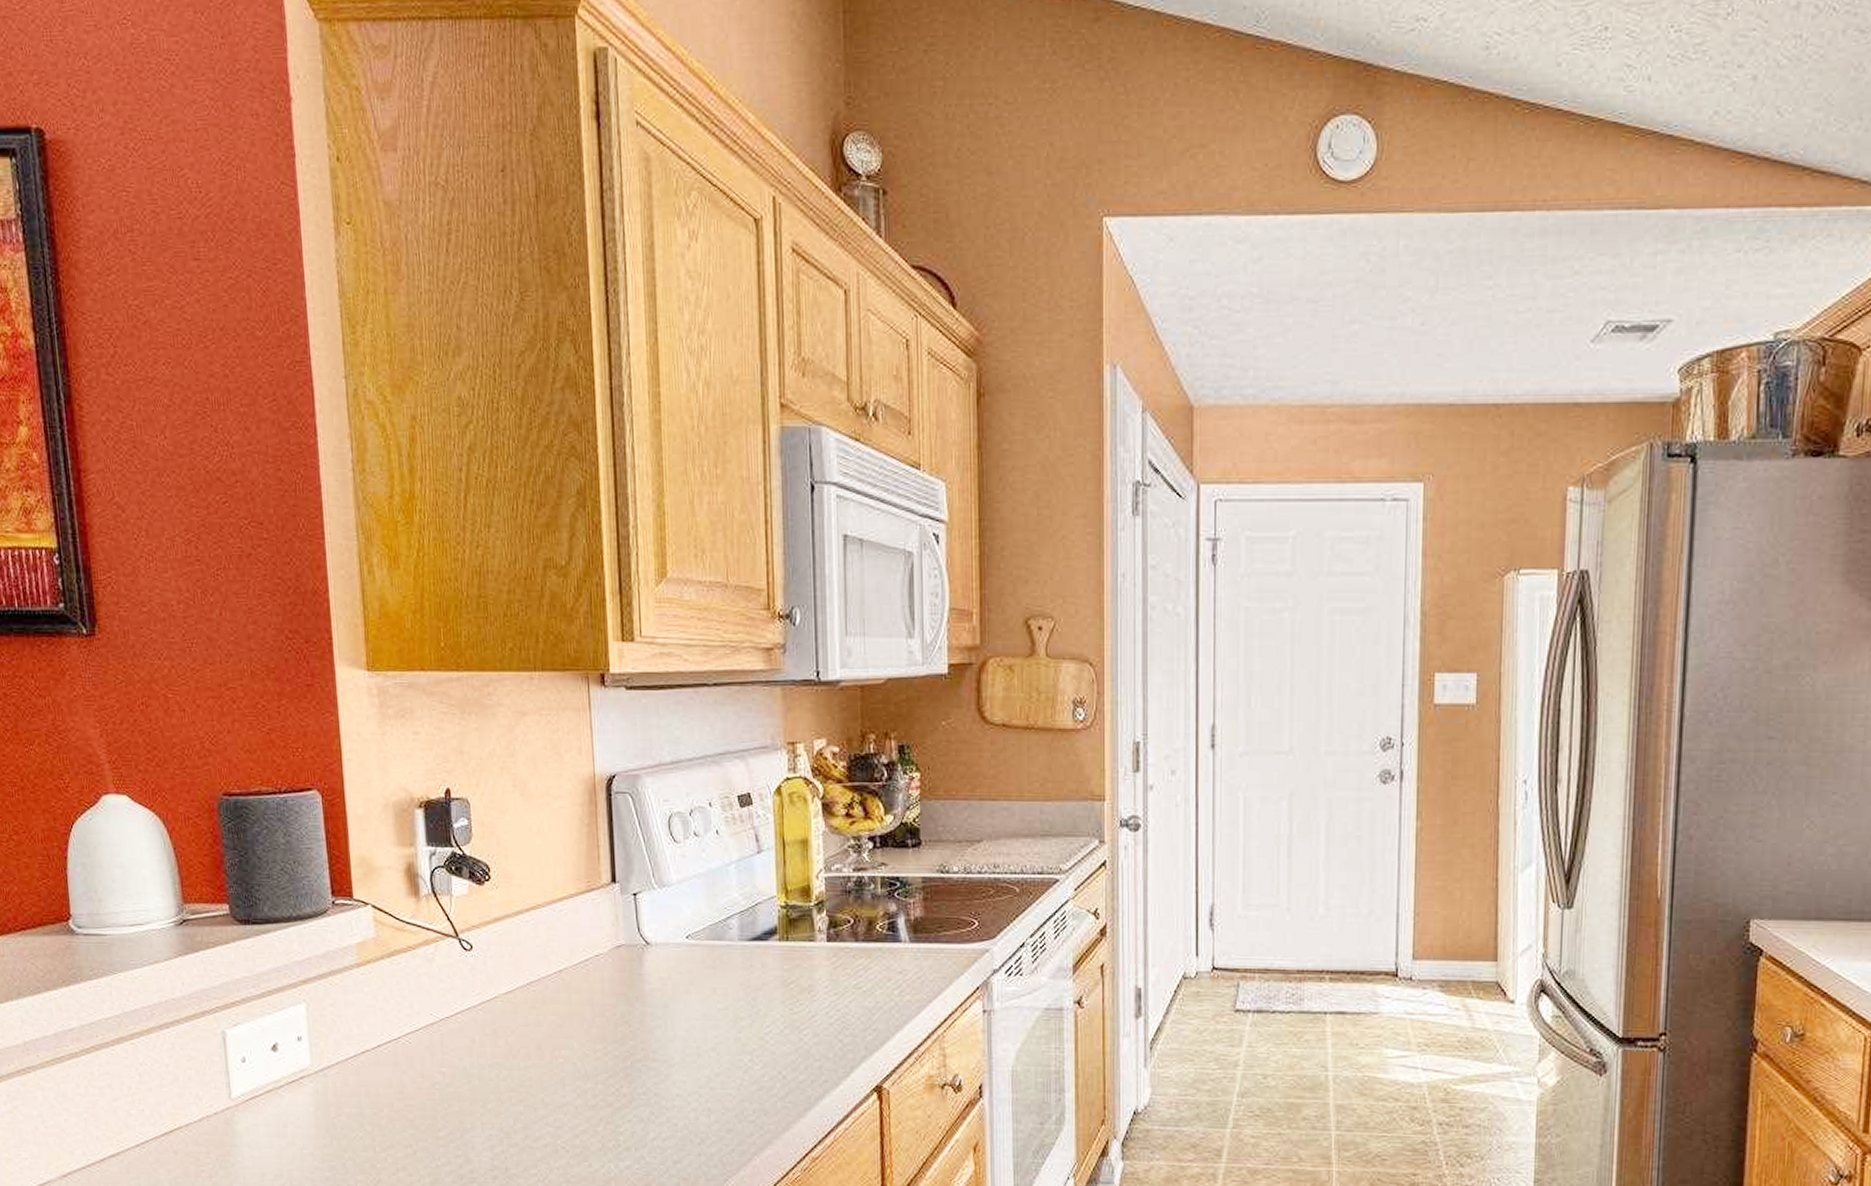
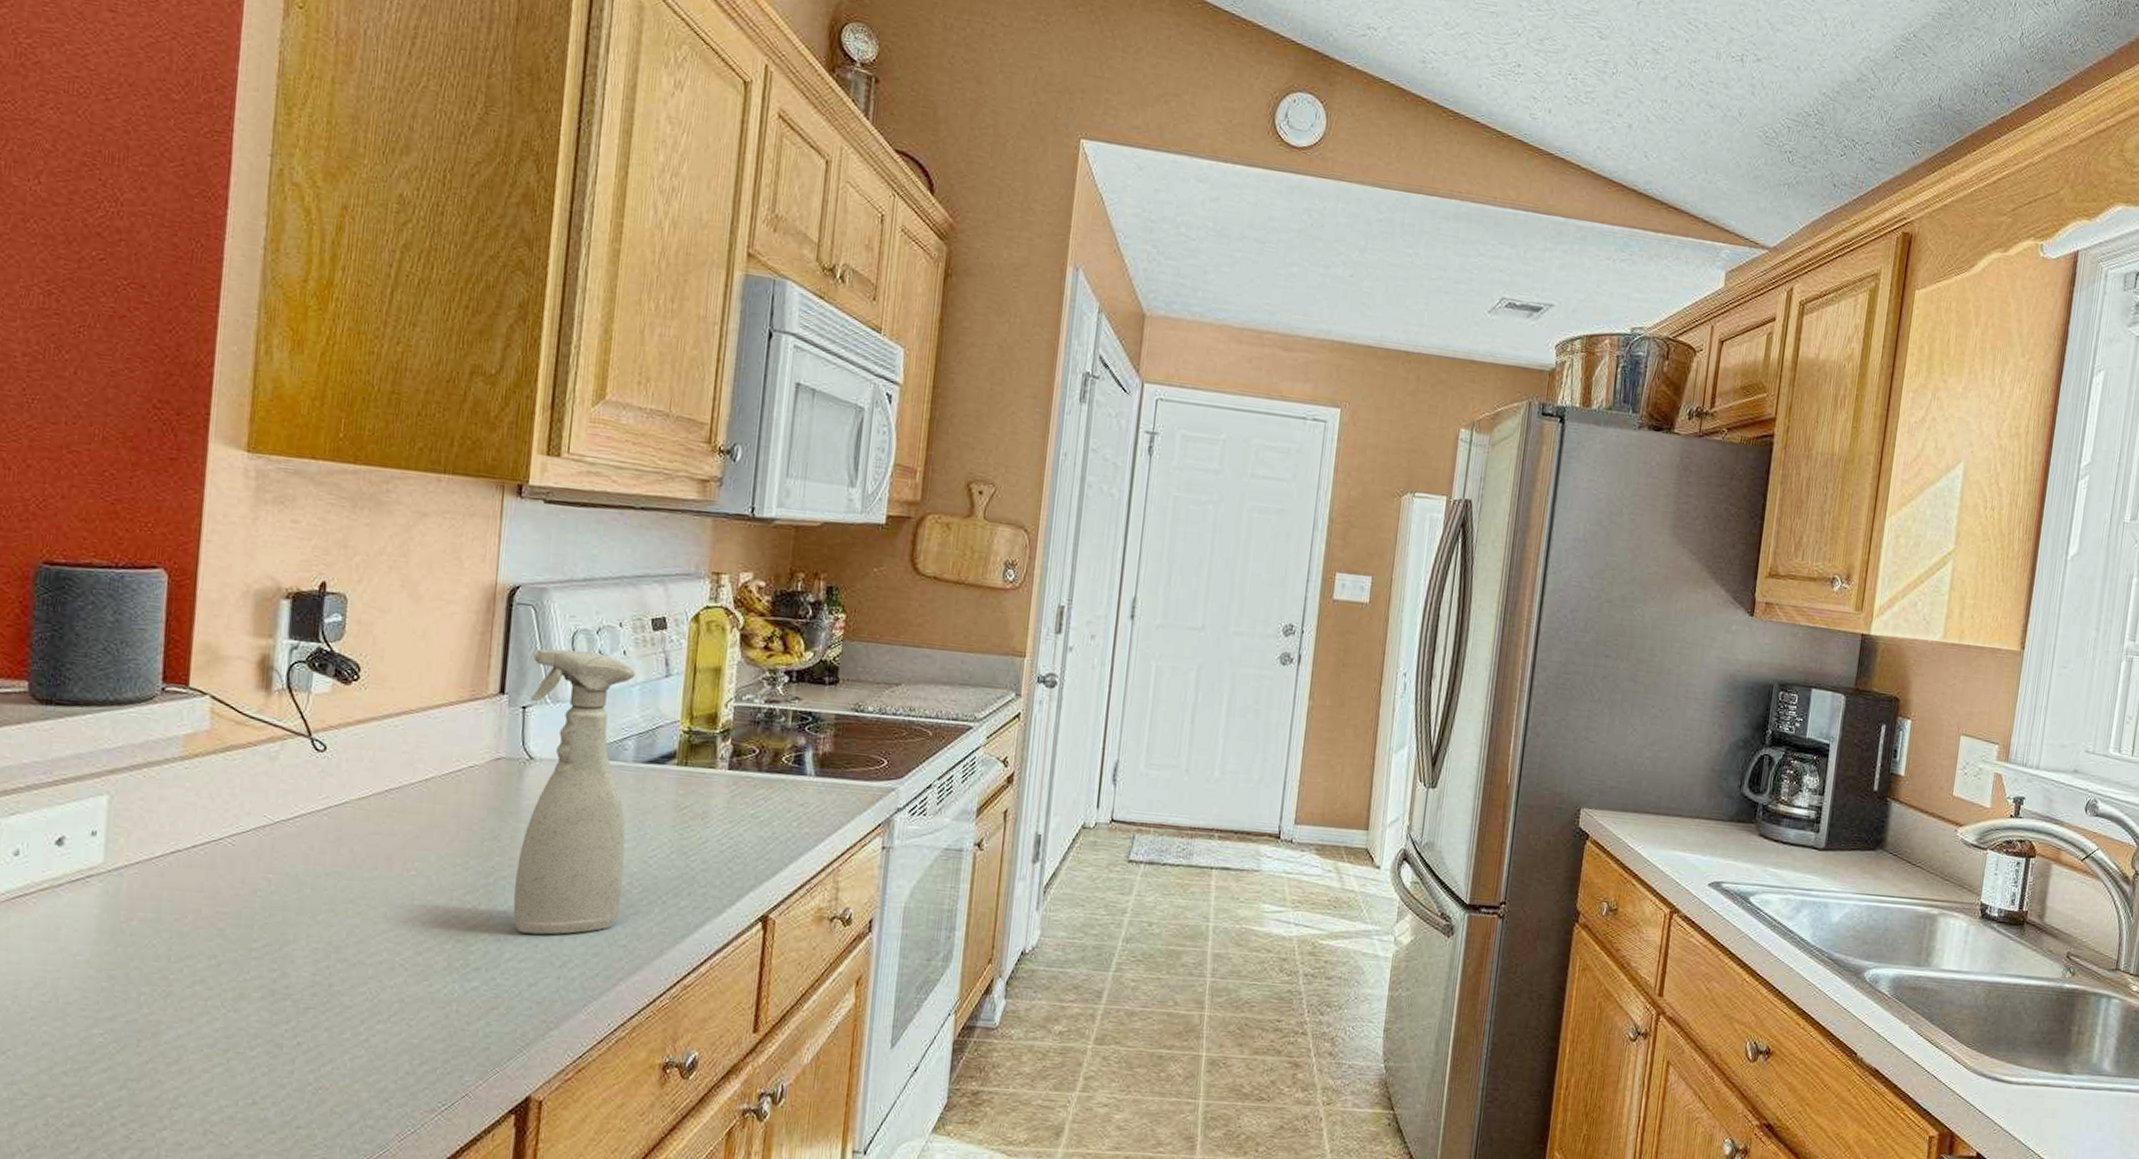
spray bottle: none [637,834,745,1114] -> present [513,648,636,935]

